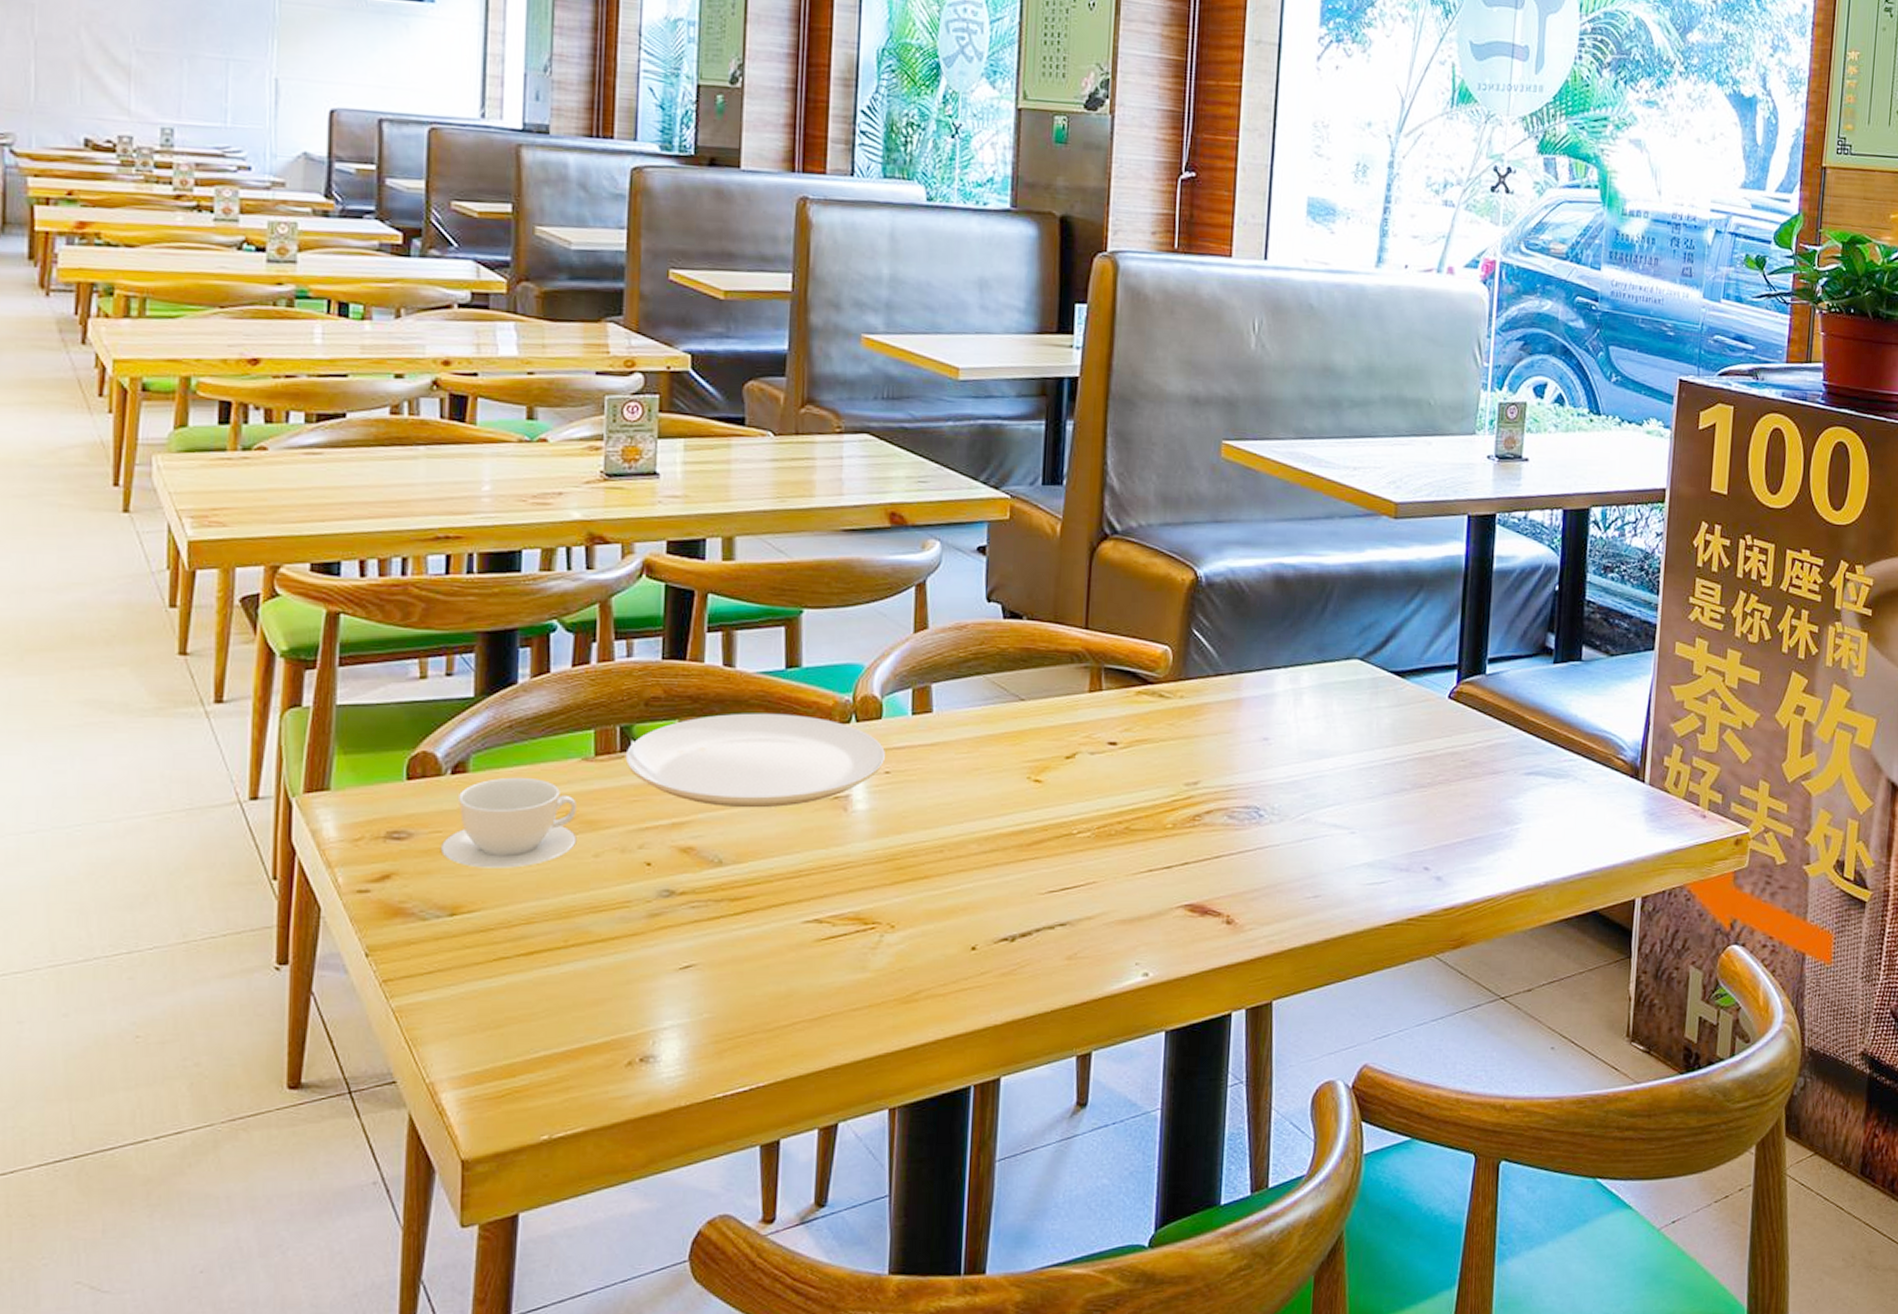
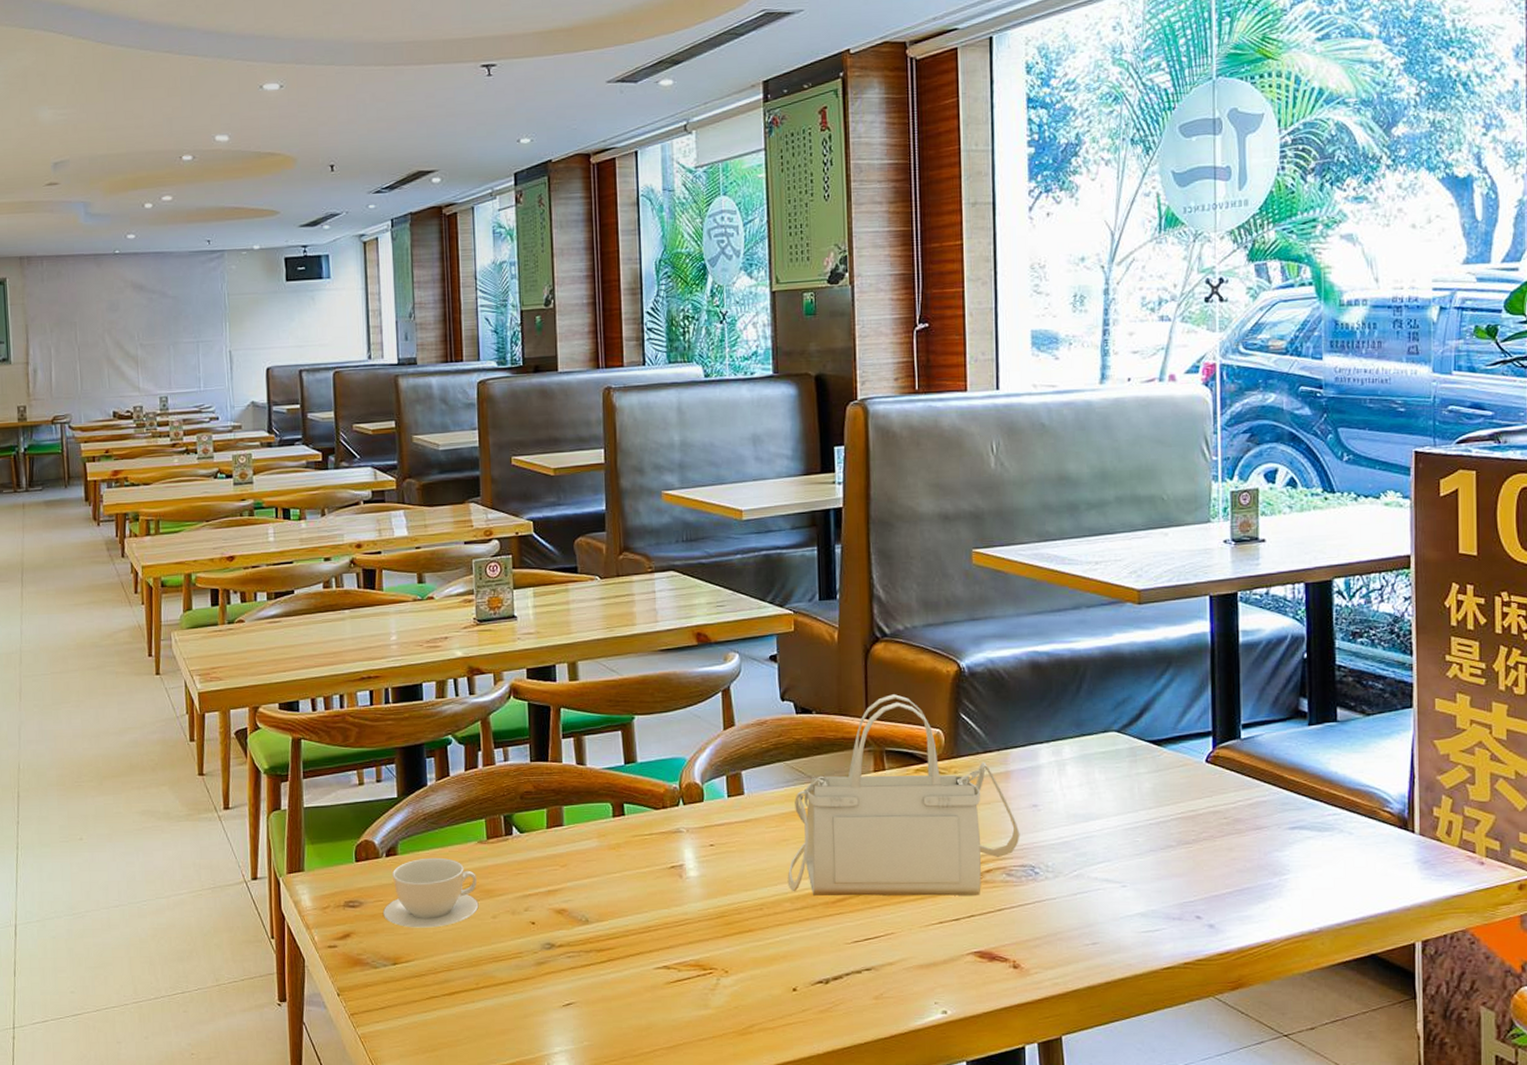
plate: present [625,713,885,808] -> none [509,800,709,877]
handbag: none [976,602,1247,840] -> present [787,694,1020,896]

